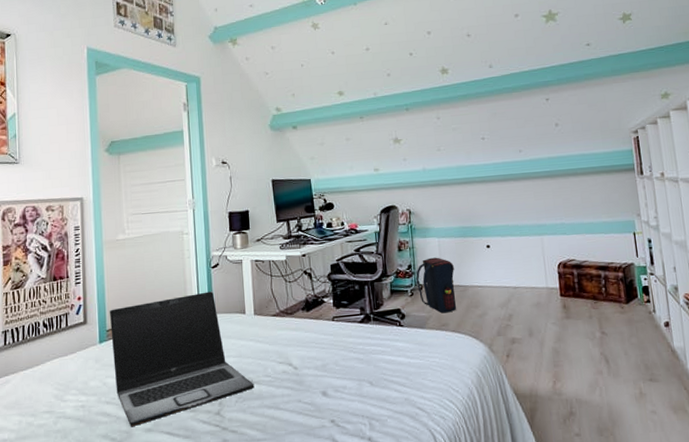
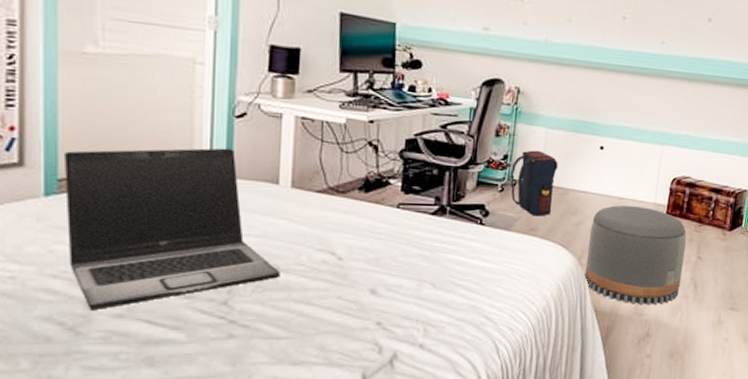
pouf: none [494,292,592,385] -> present [584,205,687,305]

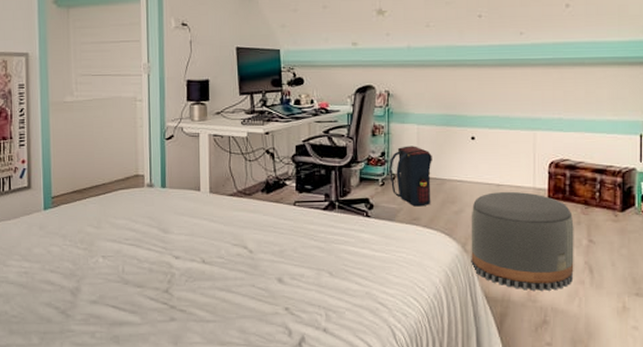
laptop: present [65,148,281,311] -> none [55,164,206,298]

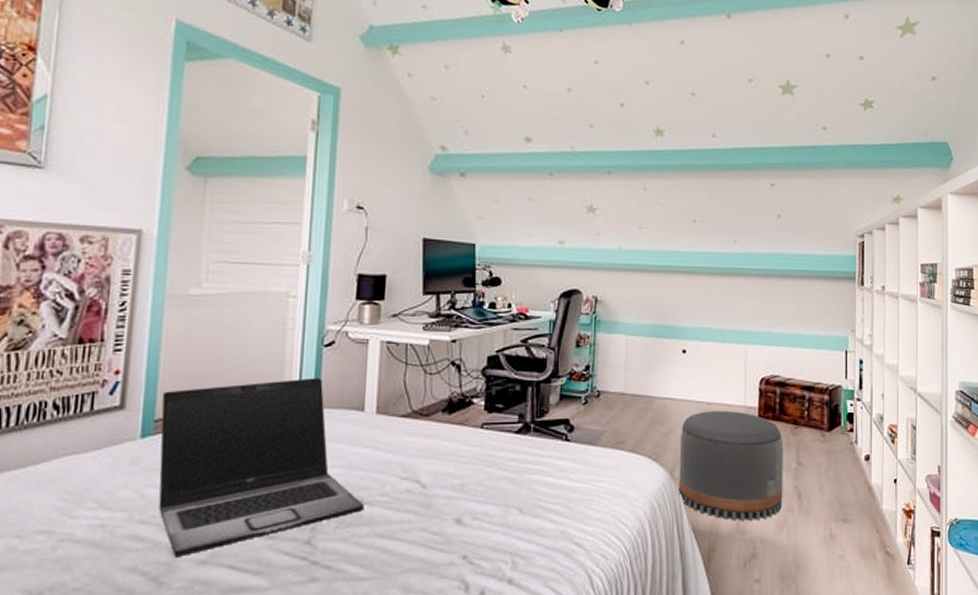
laptop: none [55,164,206,298] -> present [158,378,365,558]
satchel: present [388,146,432,207] -> none [592,358,641,428]

